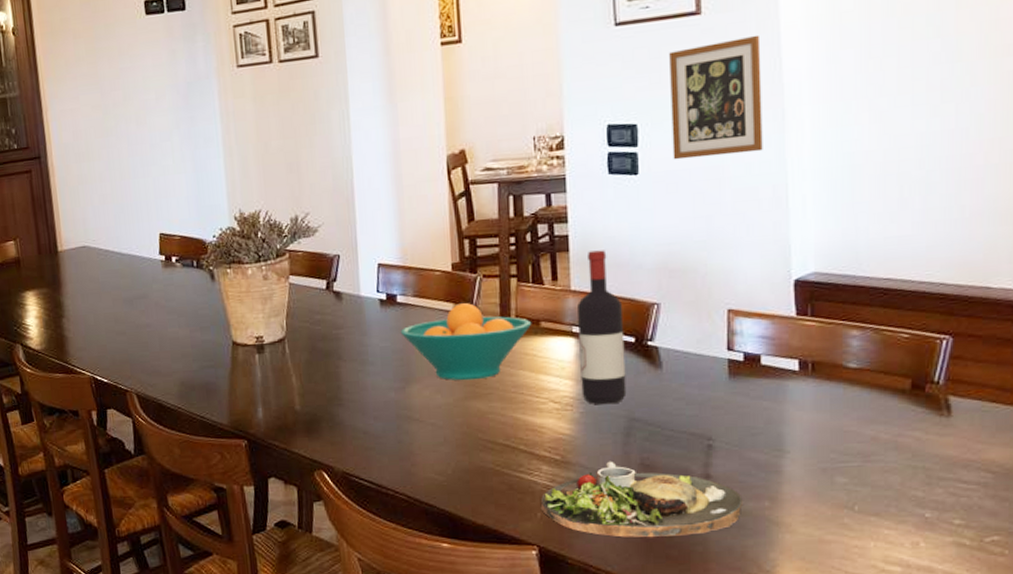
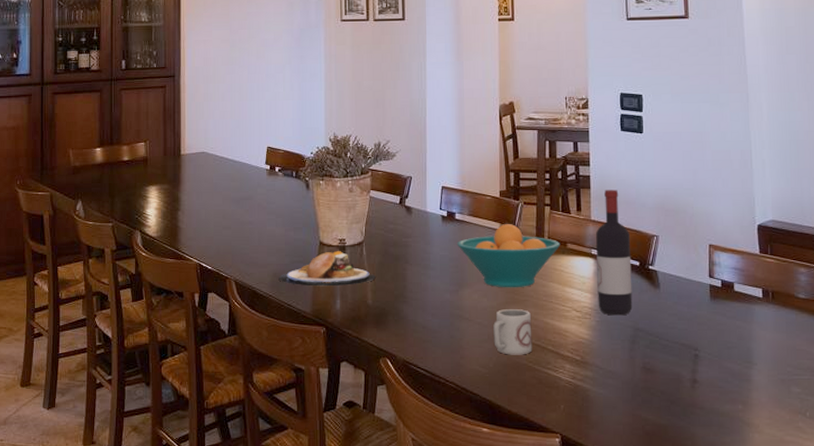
plate: none [187,351,303,394] -> present [278,251,376,287]
cup: none [450,404,500,459] -> present [493,309,533,355]
dinner plate: present [540,461,743,537] -> none [563,363,722,431]
picture frame: present [669,34,763,160] -> none [666,37,733,125]

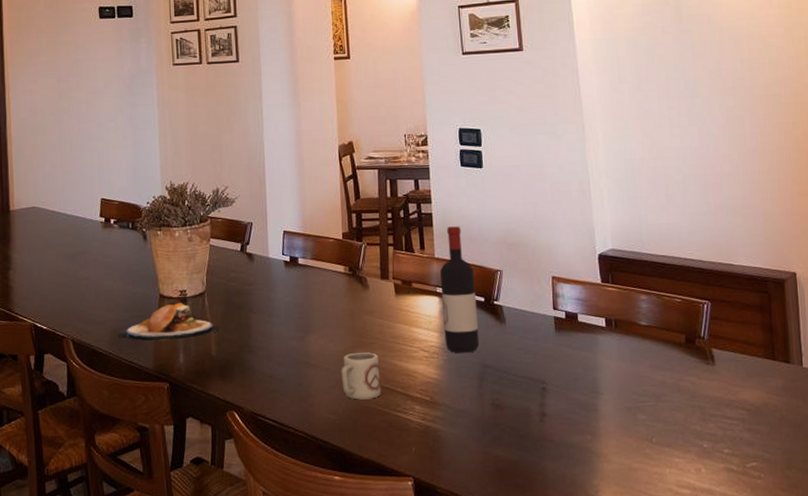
fruit bowl: present [457,224,561,288] -> none [301,266,406,332]

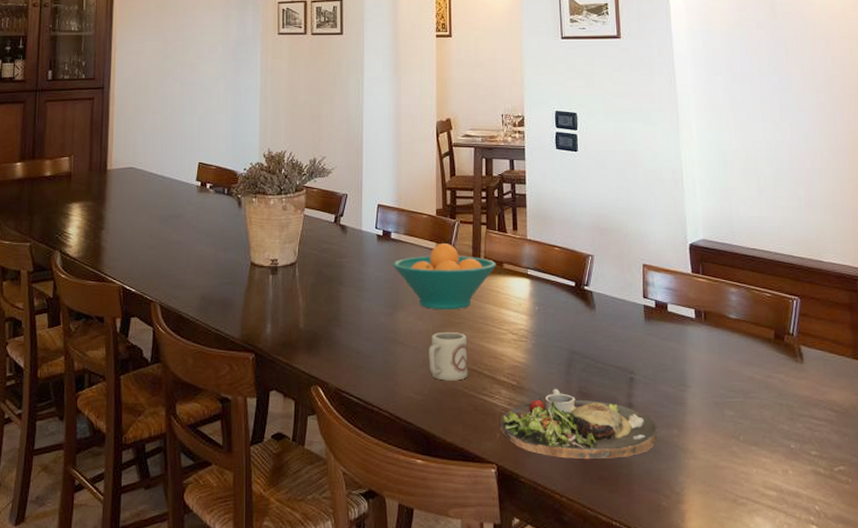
plate: present [118,303,219,341] -> none [206,272,308,310]
fruit bowl: none [301,266,406,332] -> present [392,244,497,310]
dinner plate: none [414,401,571,468] -> present [499,388,657,459]
wine bottle: present [440,226,480,354] -> none [532,208,569,338]

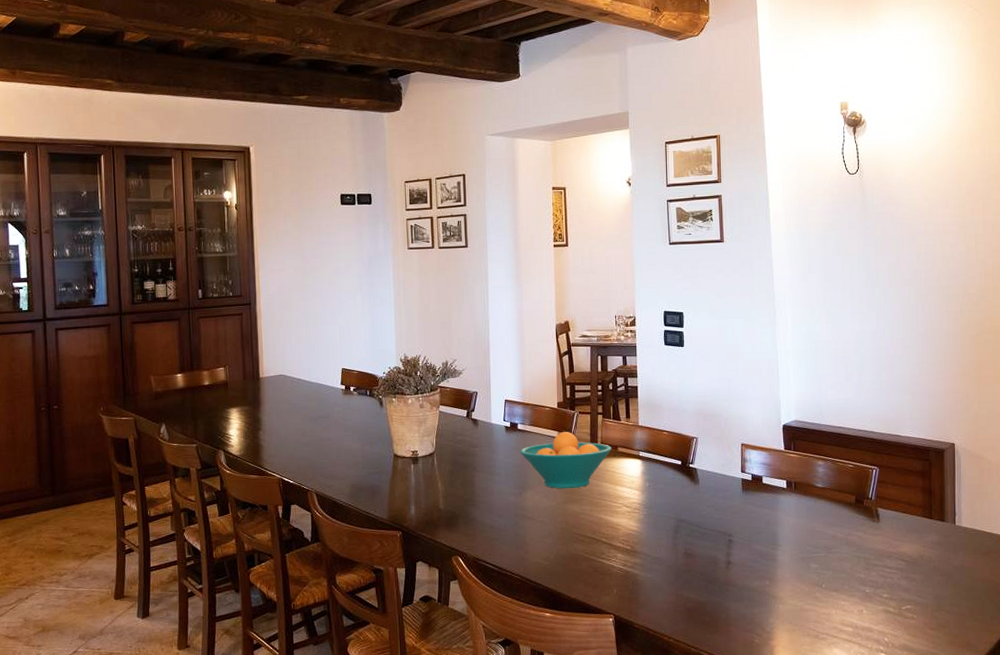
cup: present [428,332,468,381] -> none [553,507,588,548]
dinner plate: present [499,388,657,459] -> none [616,550,752,608]

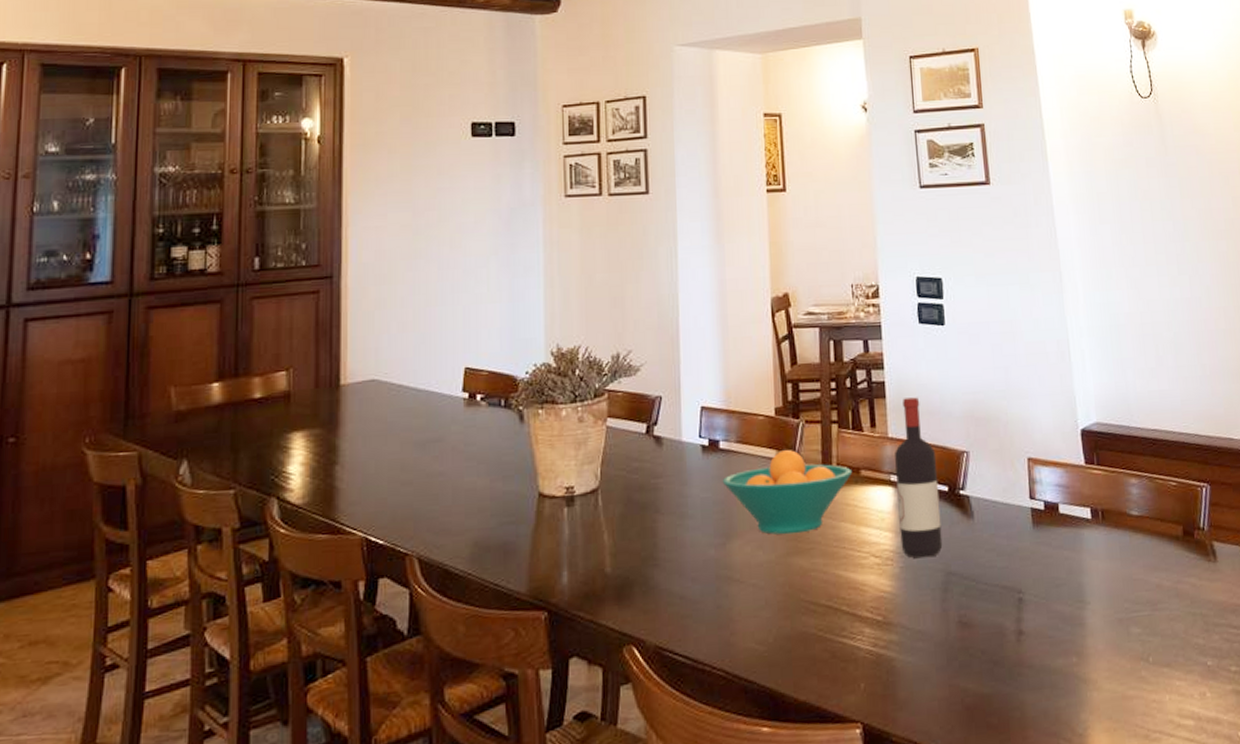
wine bottle: none [643,398,676,509] -> present [895,397,943,558]

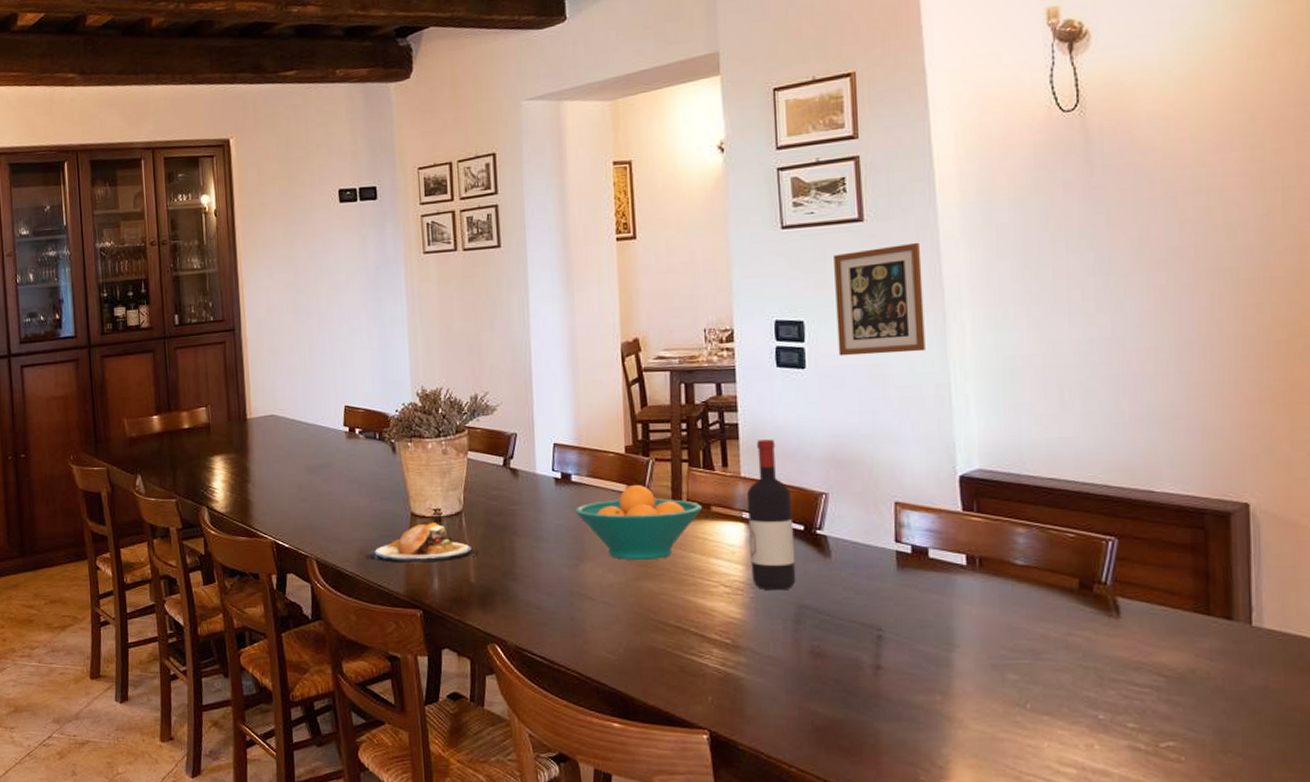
plate: none [481,503,616,557] -> present [365,523,479,564]
picture frame: none [966,206,1047,313] -> present [834,242,926,356]

